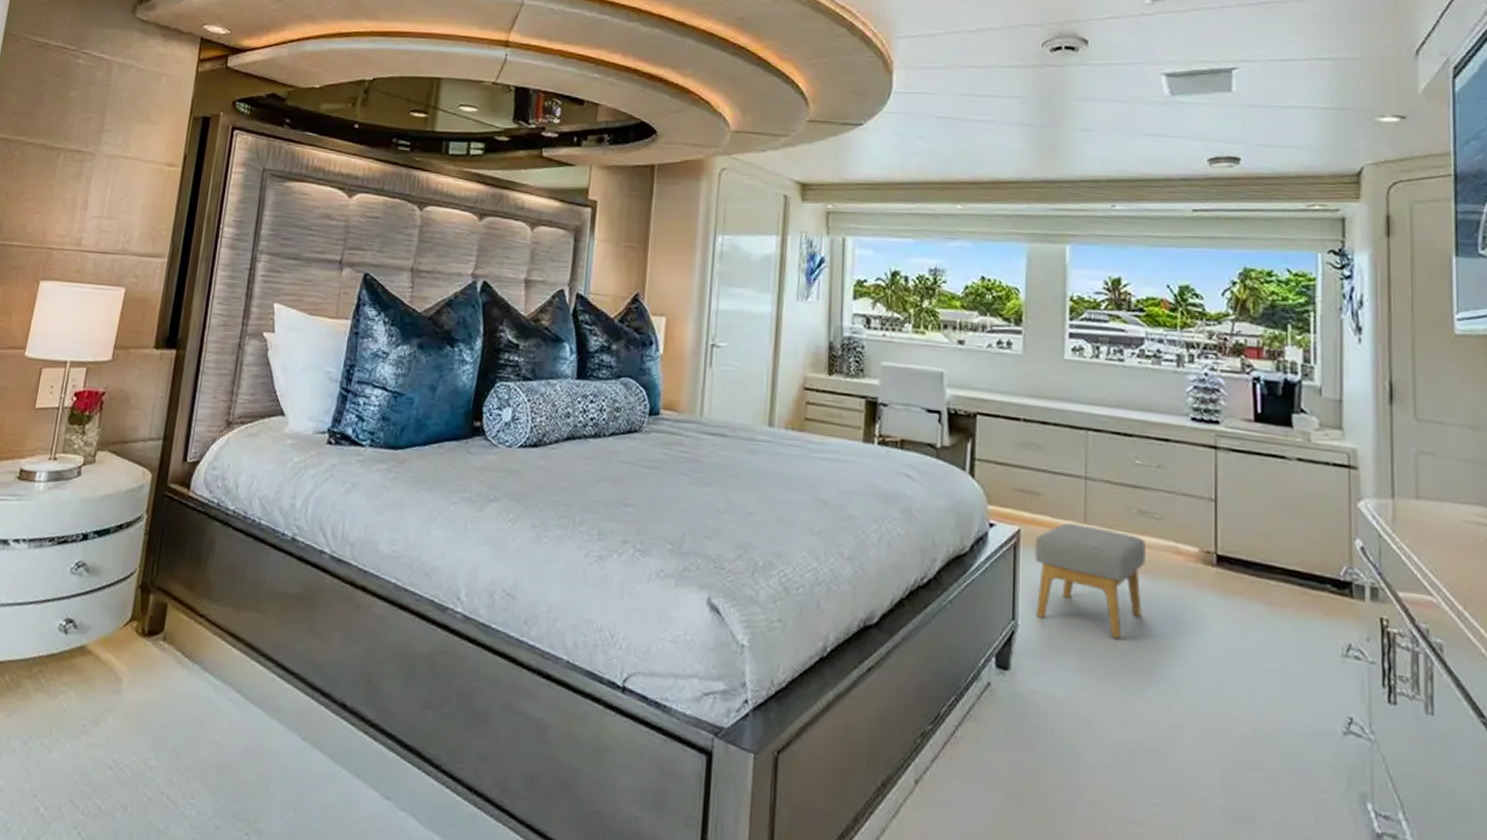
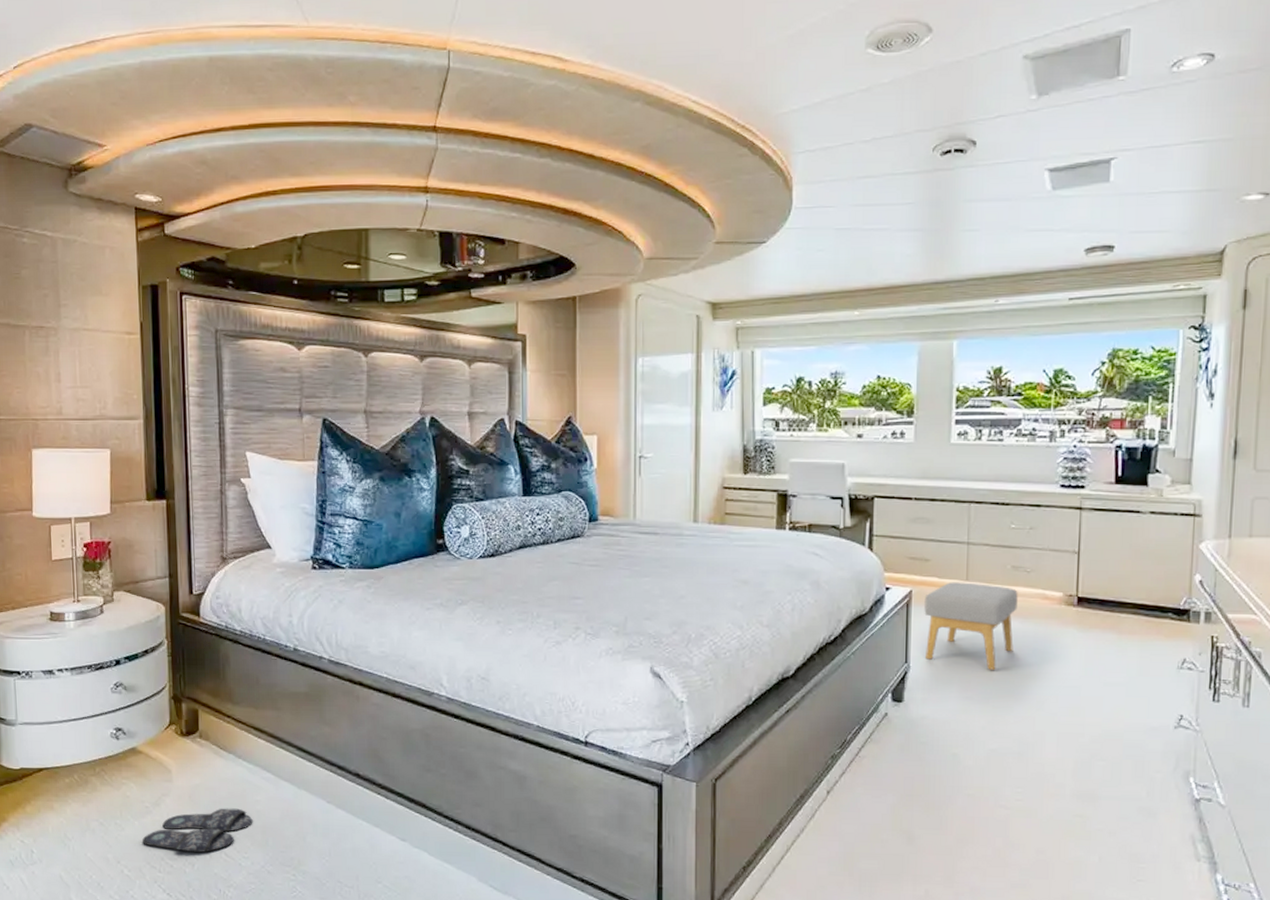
slippers: none [70,734,209,793] -> present [143,808,253,853]

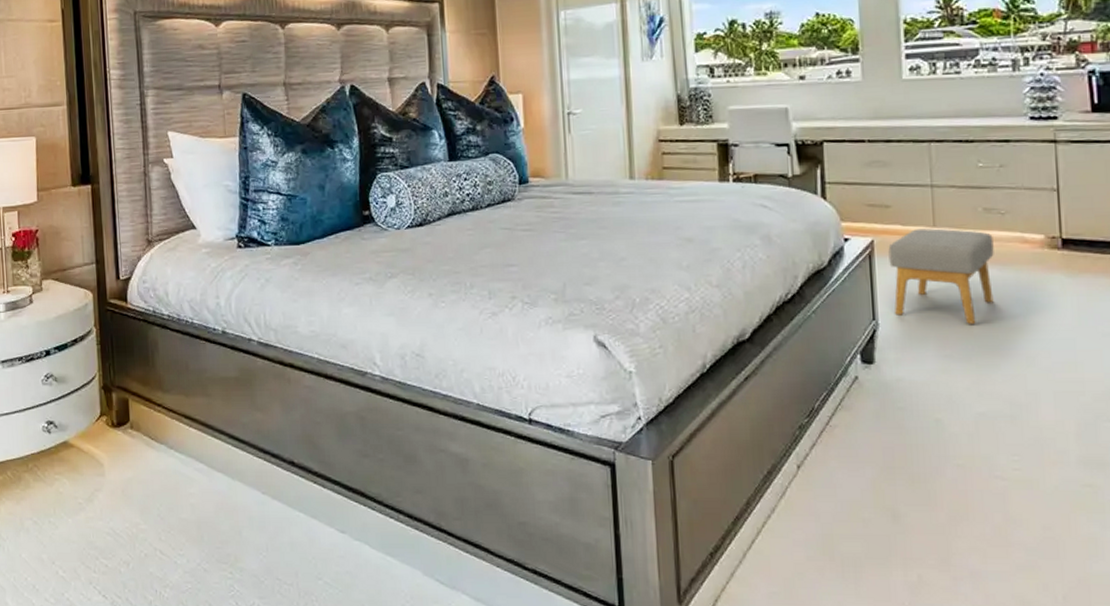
slippers: present [143,808,253,853] -> none [77,502,187,551]

